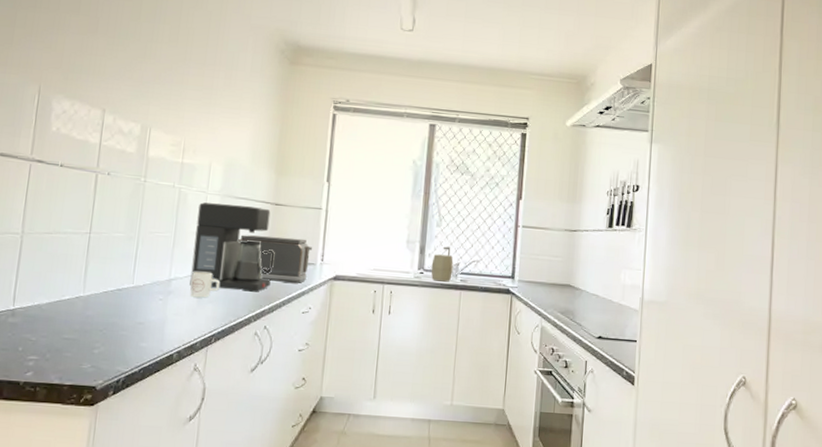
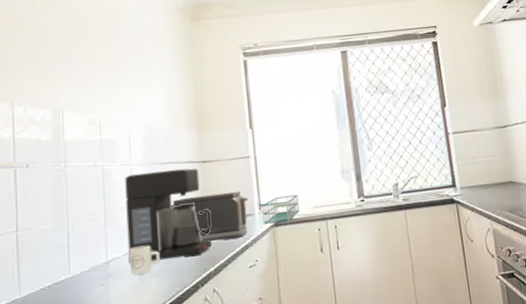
dish rack: none [321,252,361,280] -> present [258,194,300,225]
soap dispenser: present [431,246,454,282] -> none [370,168,394,206]

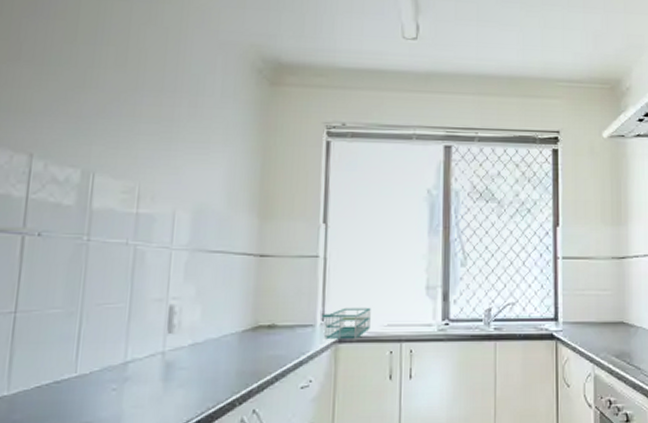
coffee maker: present [125,168,213,263] -> none [152,261,264,369]
mug: present [129,245,160,275] -> none [153,348,192,382]
toaster: present [171,191,249,242] -> none [214,295,311,352]

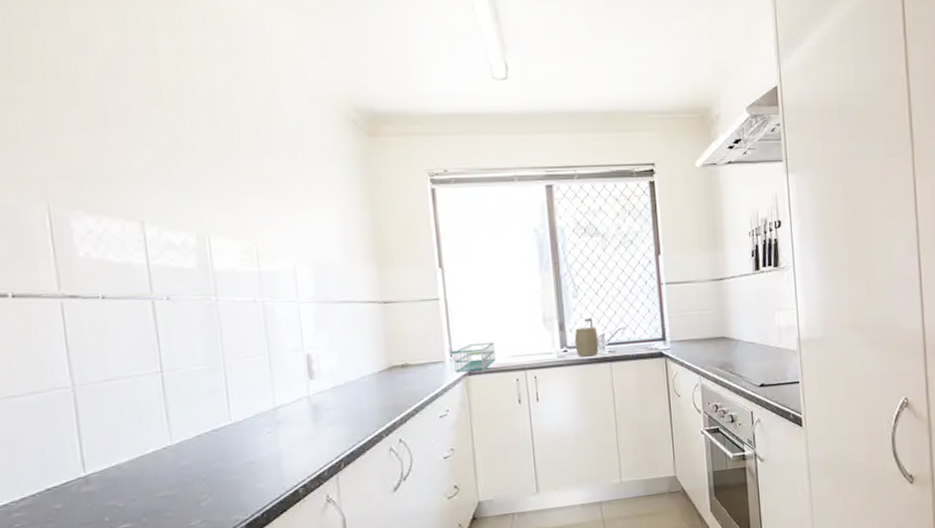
soap dispenser: none [458,289,484,332] -> present [574,318,599,357]

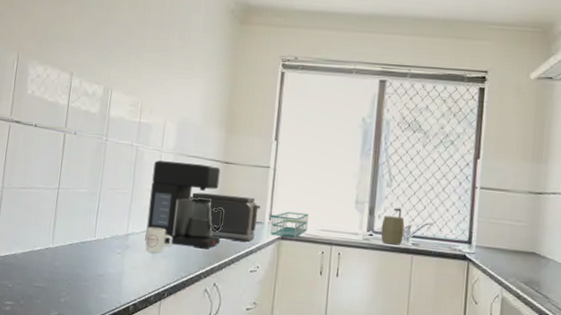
coffee maker: none [291,309,397,410] -> present [145,160,225,249]
mug: none [301,391,337,423] -> present [145,227,172,254]
toaster: none [348,336,438,390] -> present [190,192,261,242]

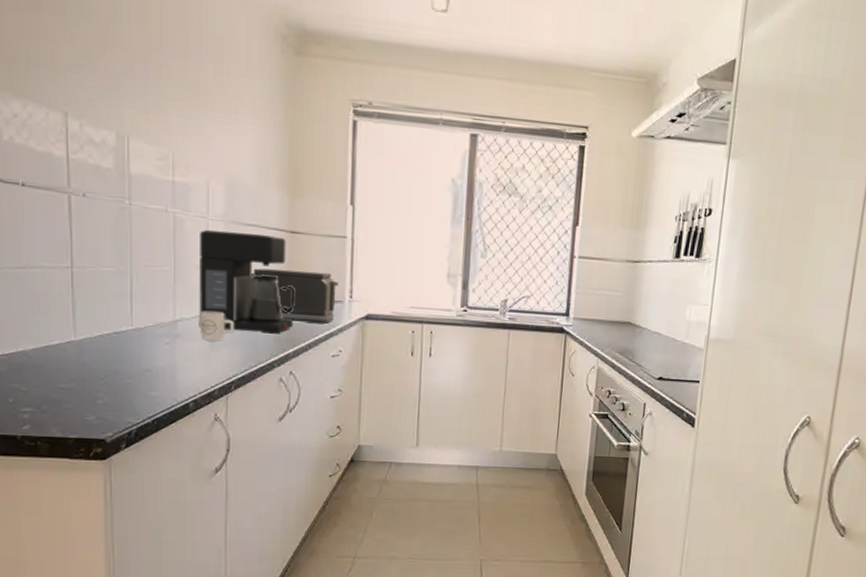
dish rack: present [269,211,309,240] -> none [349,287,395,319]
soap dispenser: present [380,208,405,246] -> none [475,280,501,321]

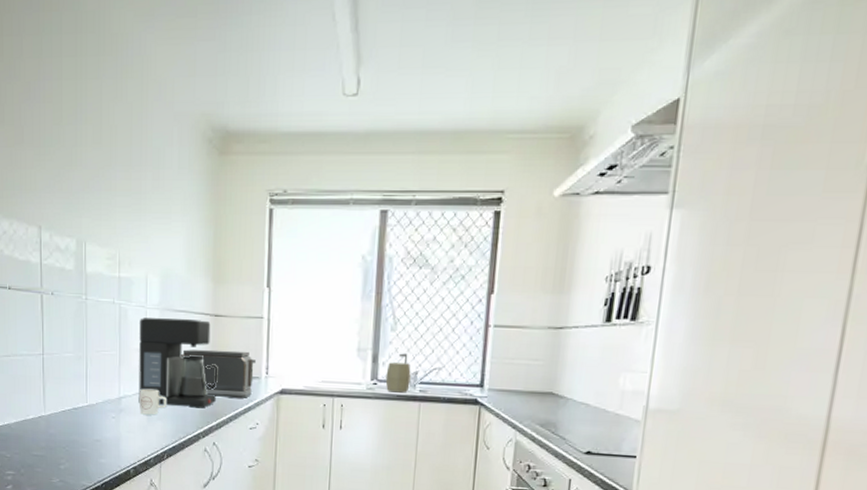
soap dispenser: none [475,280,501,321] -> present [385,353,411,393]

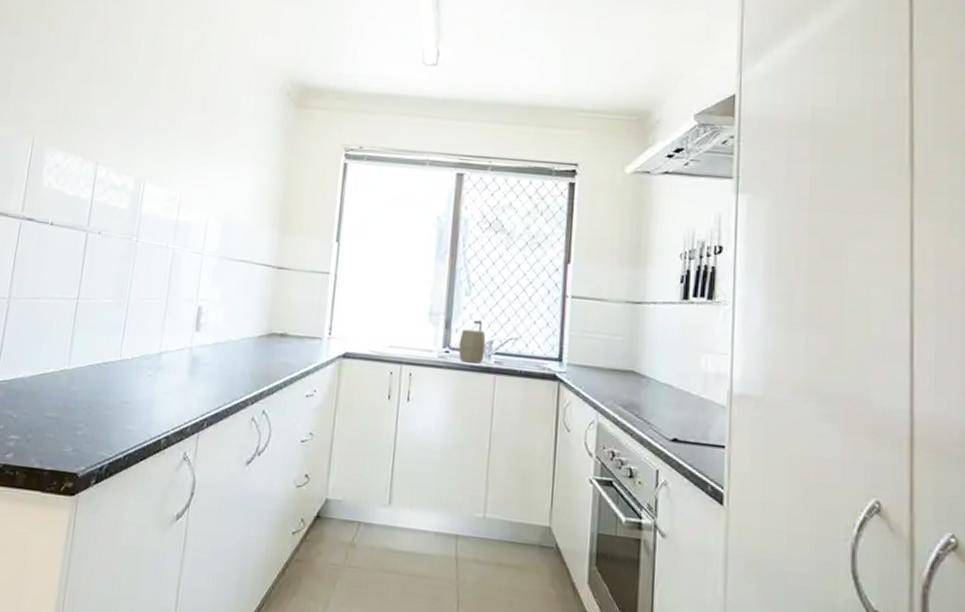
coffee maker: present [138,318,219,408] -> none [181,265,277,370]
mug: present [139,388,166,415] -> none [181,344,214,376]
toaster: present [181,349,257,398] -> none [235,302,320,361]

